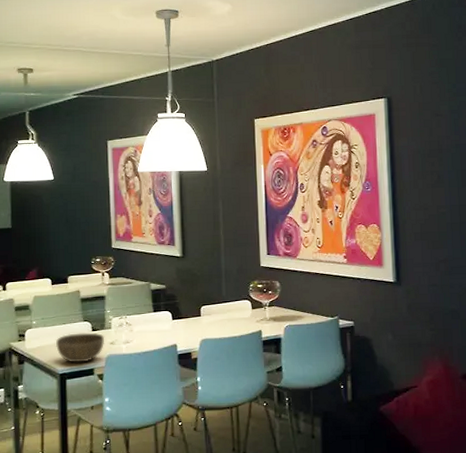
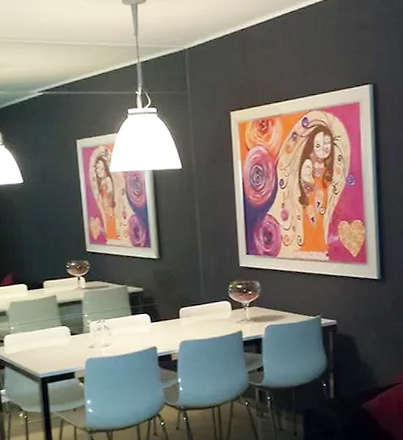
bowl: present [56,332,105,363] -> none [35,337,84,367]

